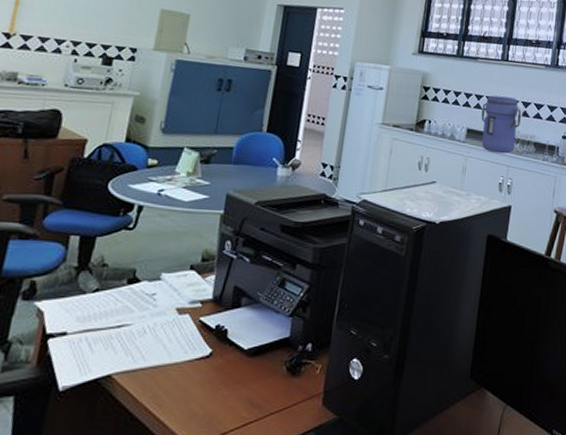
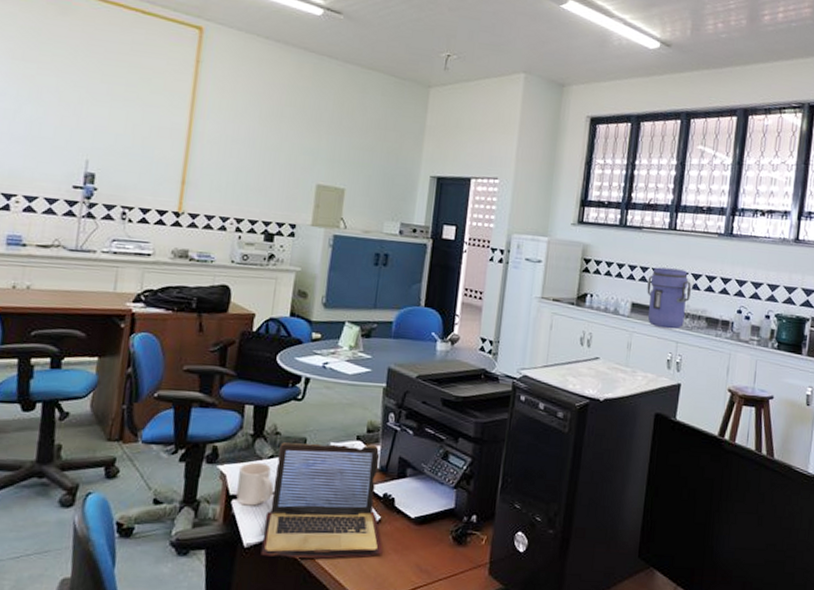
mug: none [53,296,97,345] -> present [236,462,274,506]
laptop: none [77,273,214,400] -> present [260,441,383,559]

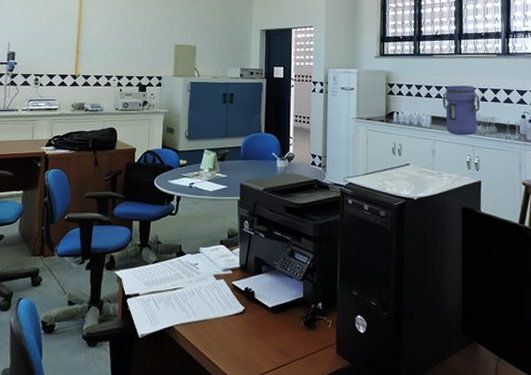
mug: present [236,462,274,506] -> none [130,267,159,303]
laptop: present [260,441,383,559] -> none [152,248,248,346]

